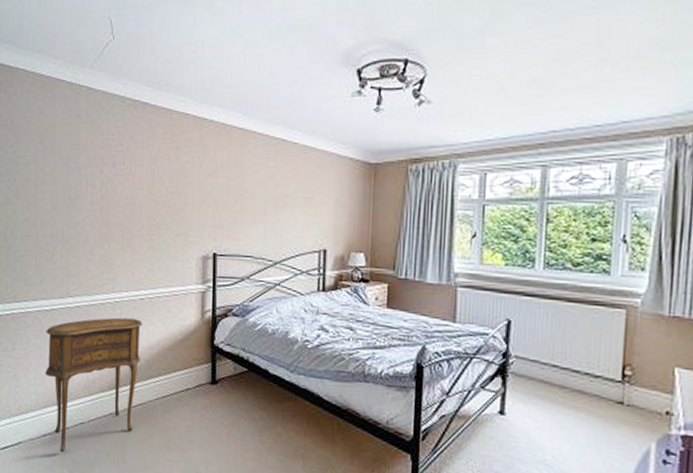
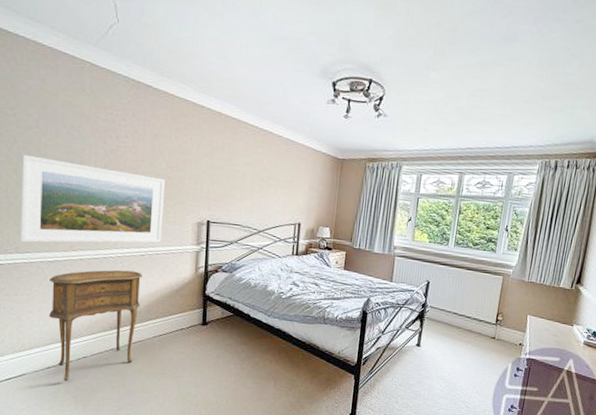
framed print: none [18,193,165,290] -> present [21,154,165,243]

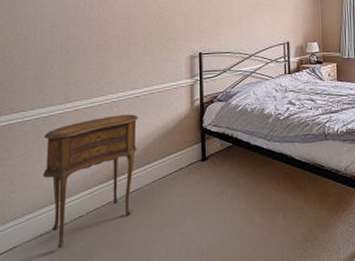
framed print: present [21,154,165,243] -> none [16,16,156,102]

